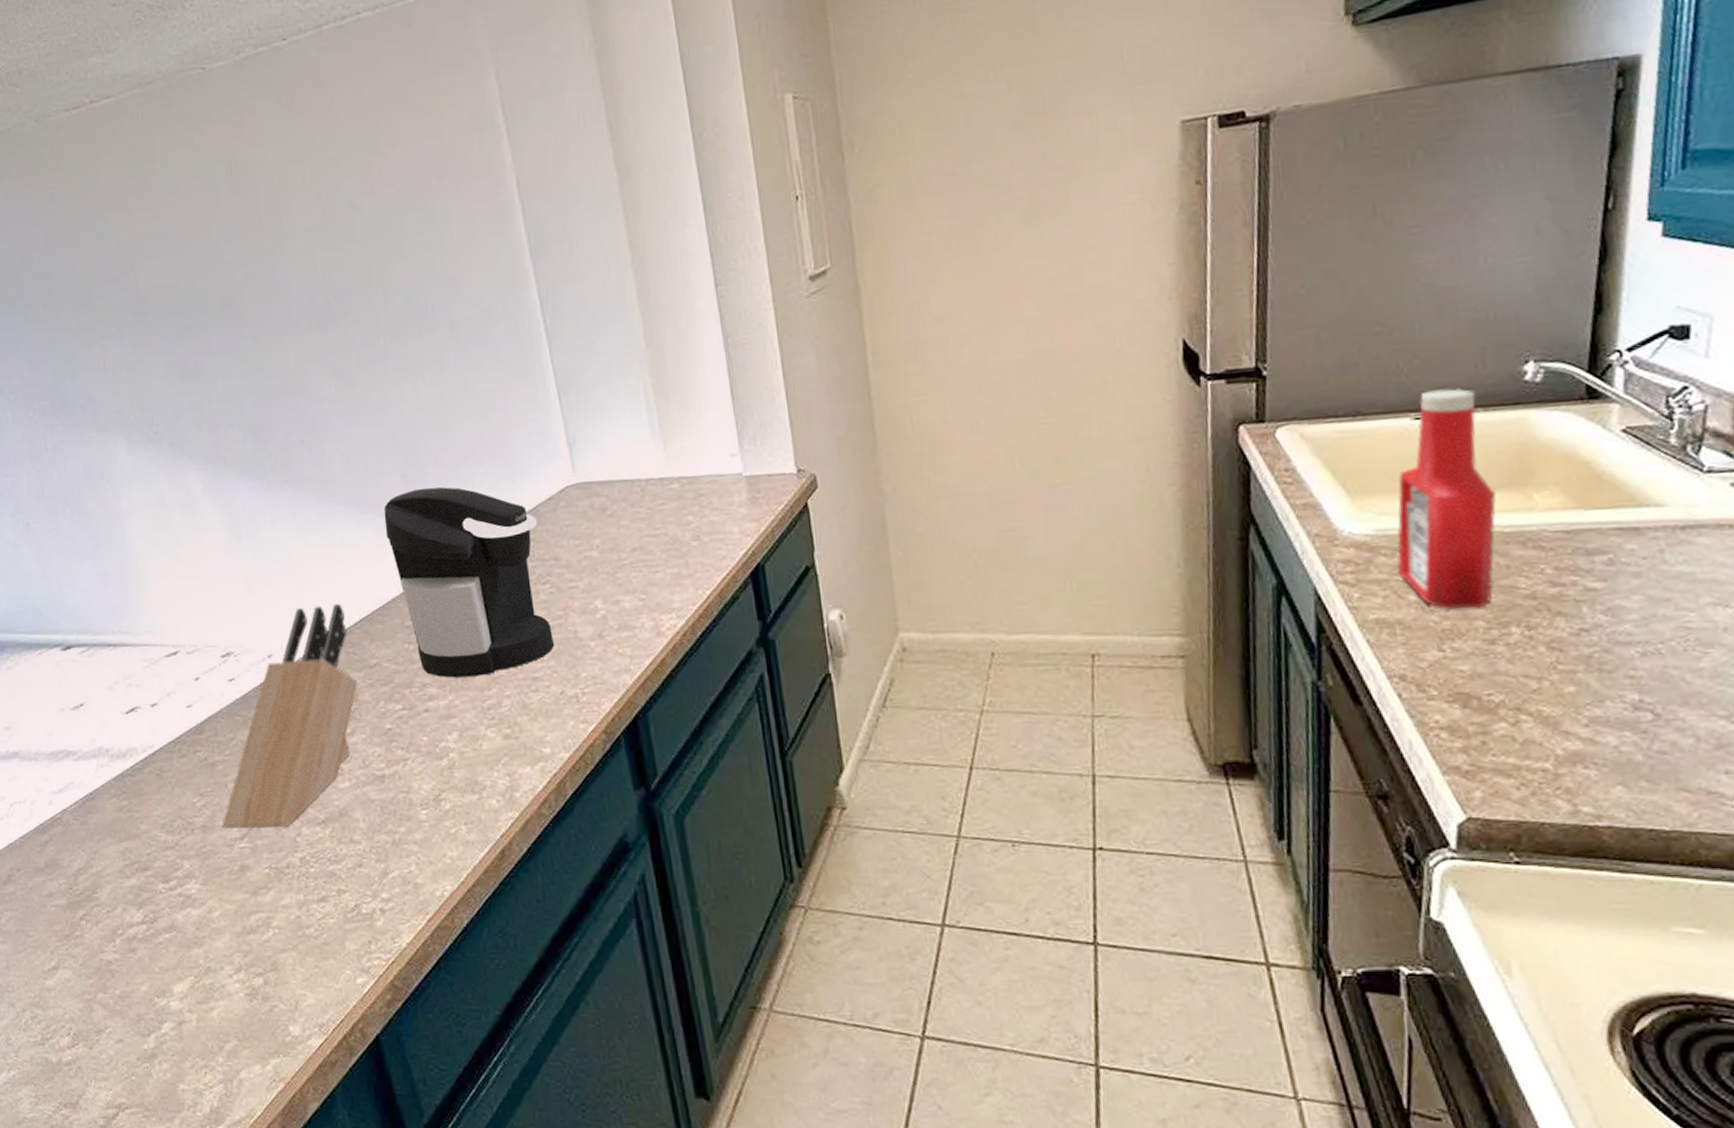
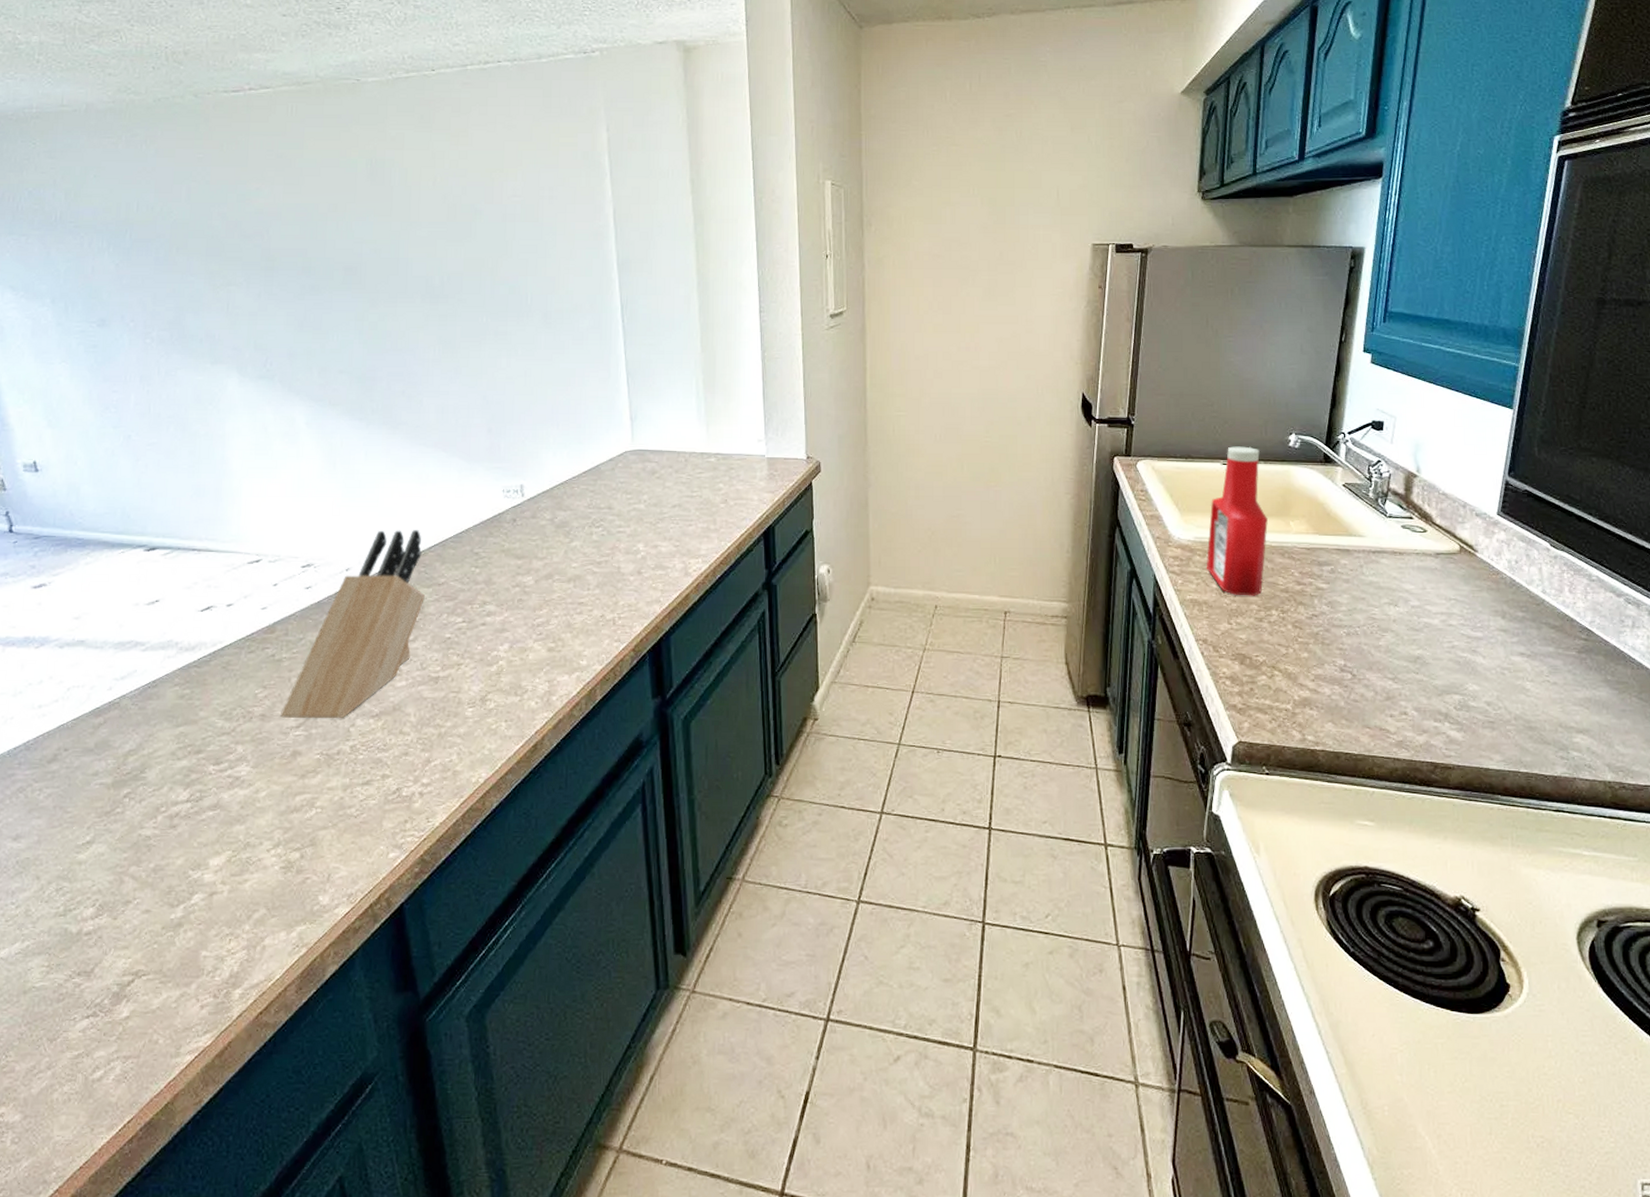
coffee maker: present [383,487,555,678] -> none [467,441,601,598]

